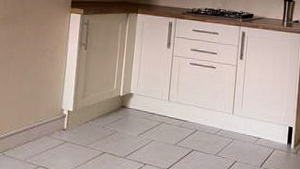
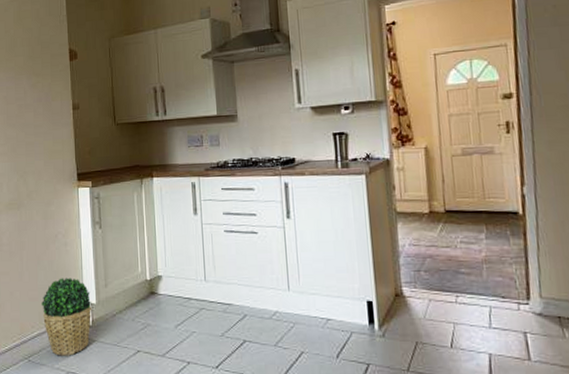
potted plant: none [21,87,69,153] -> present [41,277,92,356]

